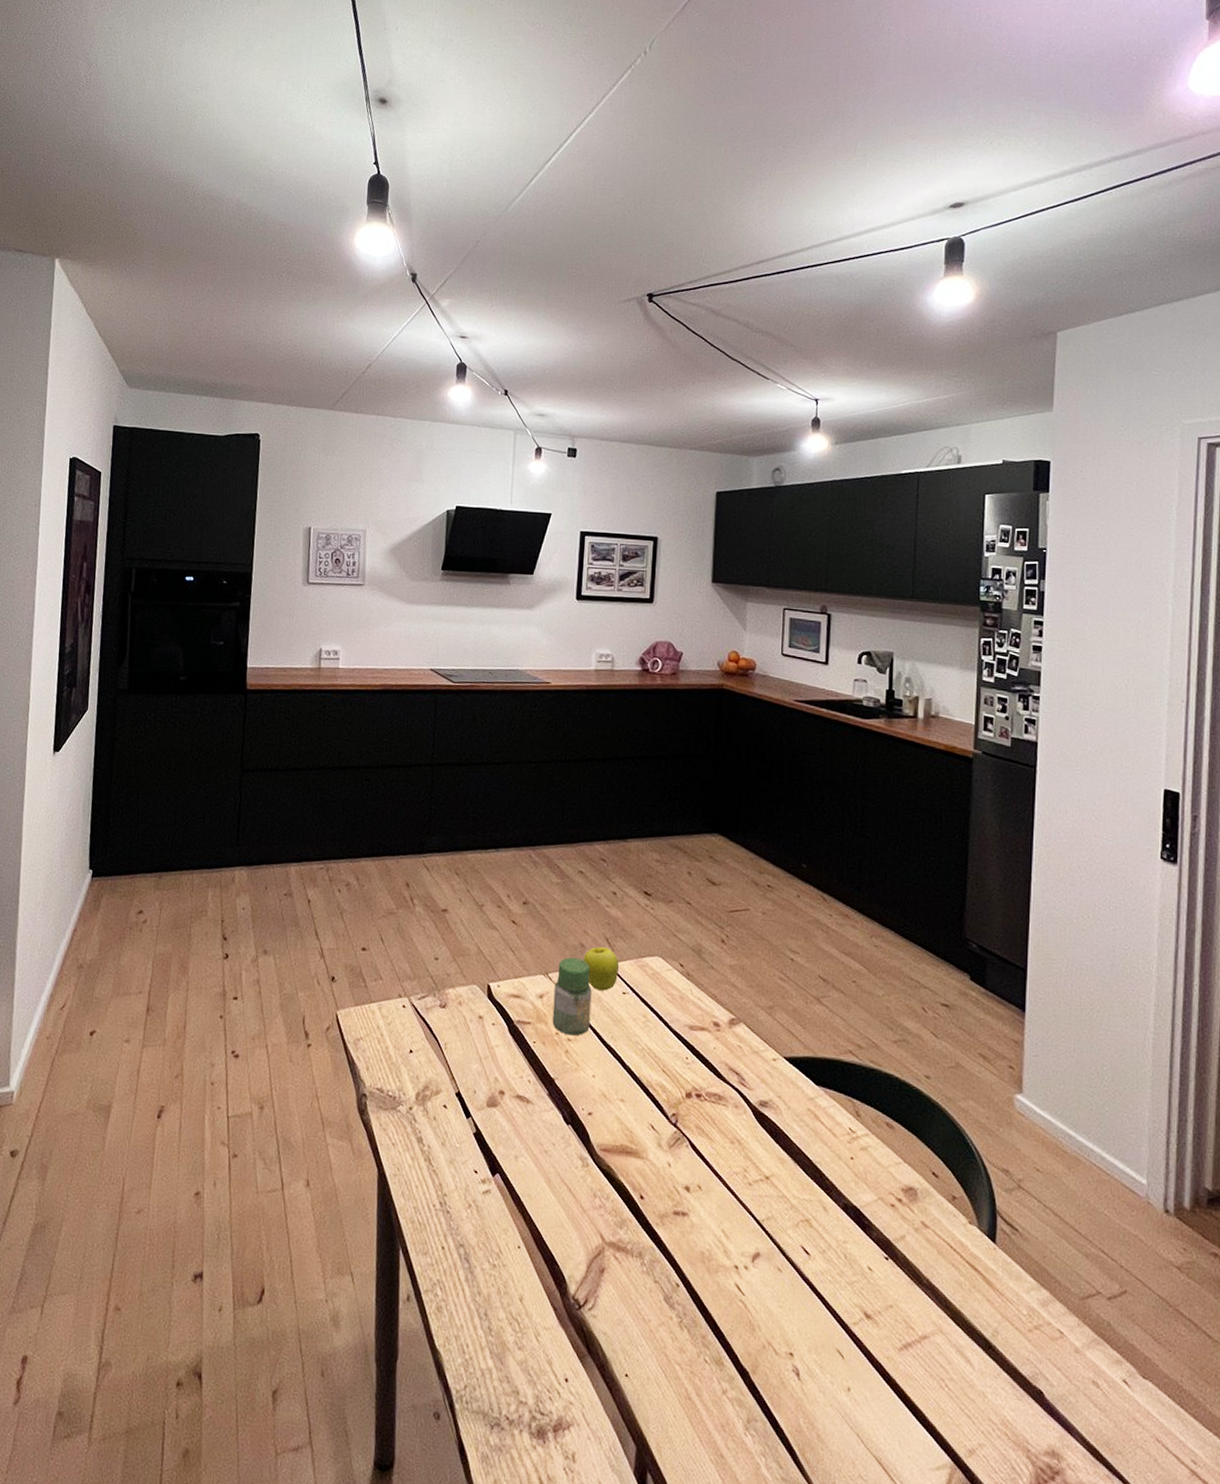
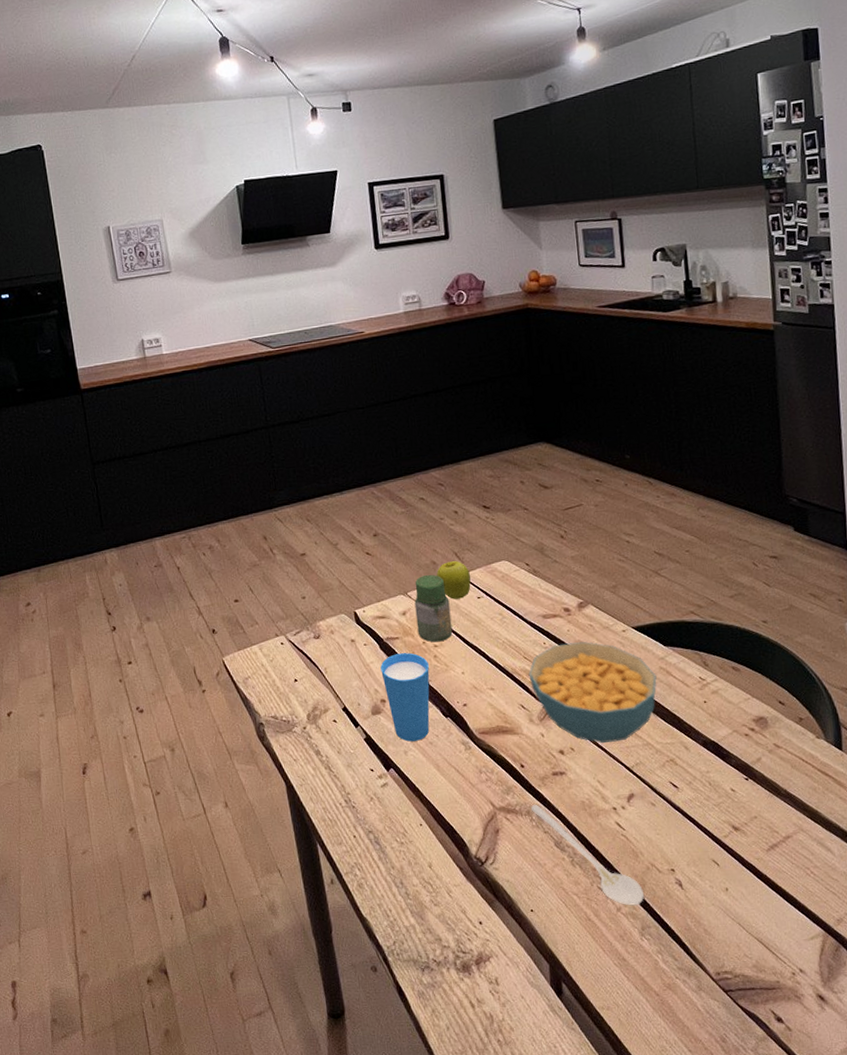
cup: none [505,1040,558,1147] -> present [380,652,430,742]
stirrer: none [644,1245,755,1391] -> present [531,804,644,906]
cereal bowl: none [664,1061,803,1188] -> present [528,642,657,744]

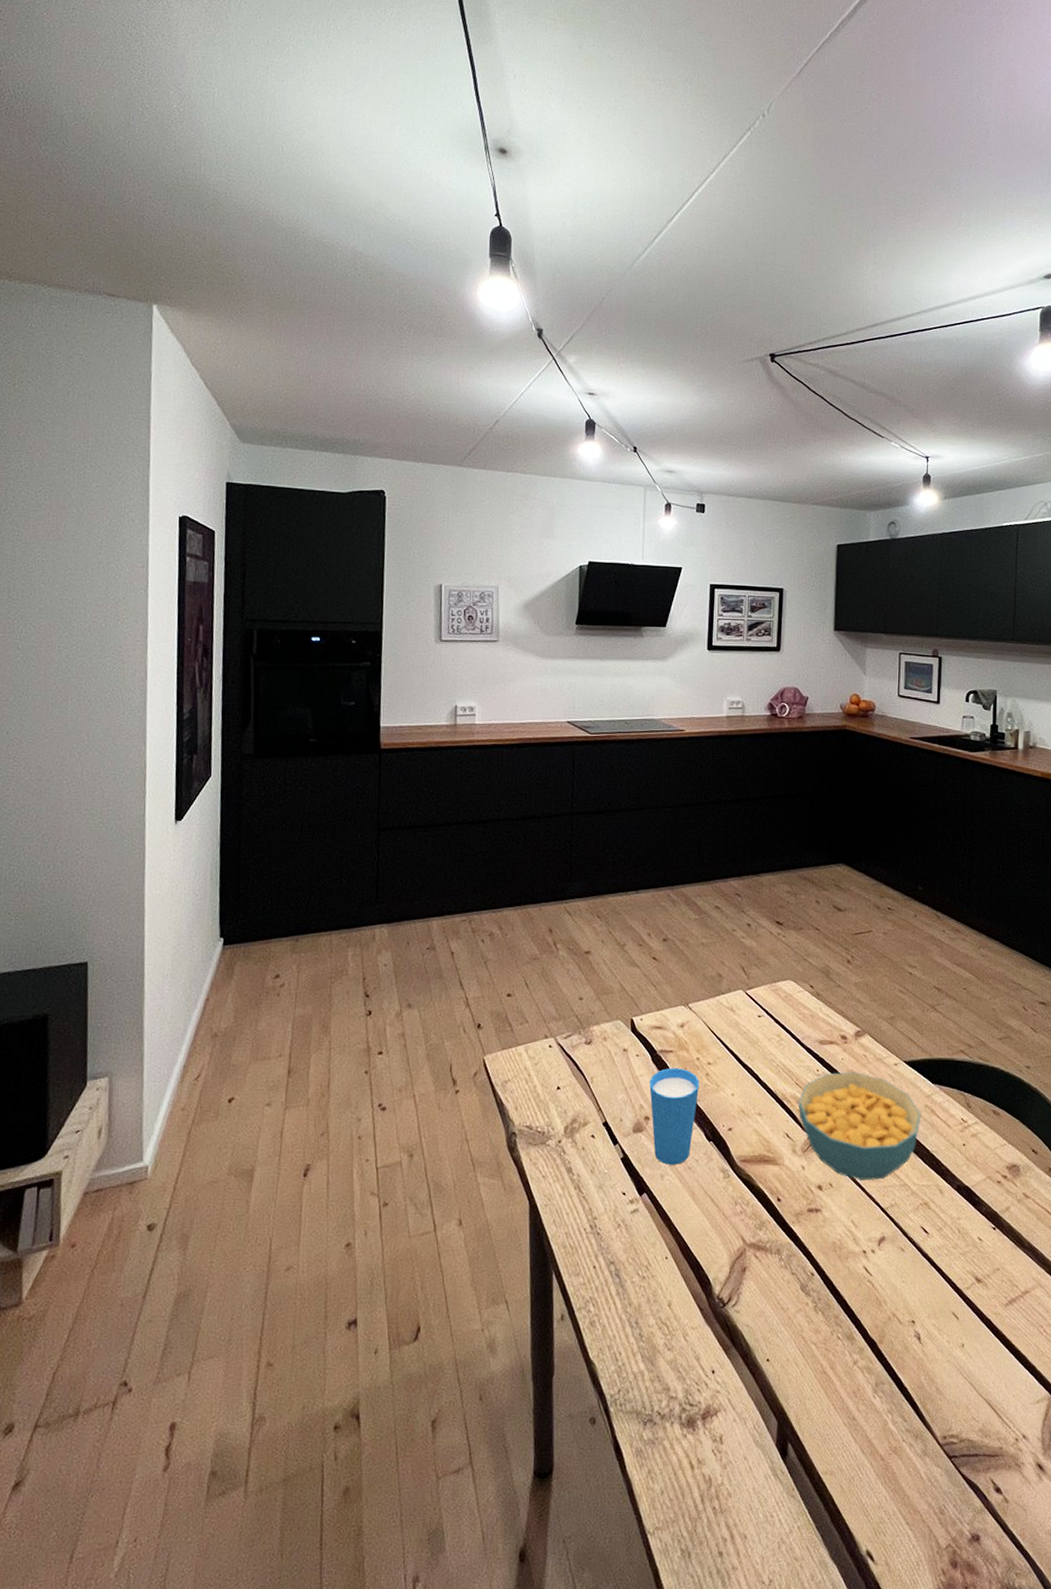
jar: present [414,574,453,643] -> none [693,987,730,1059]
fruit: present [436,561,471,599] -> none [721,976,755,1016]
stirrer: present [531,804,644,906] -> none [782,1242,882,1359]

